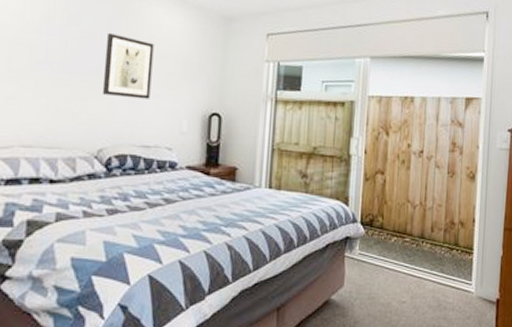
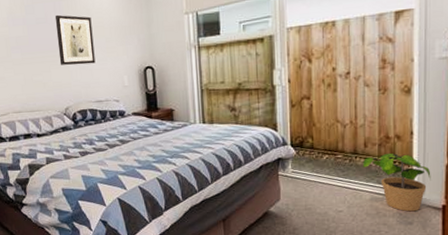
potted plant: none [428,239,488,305] -> present [362,152,431,212]

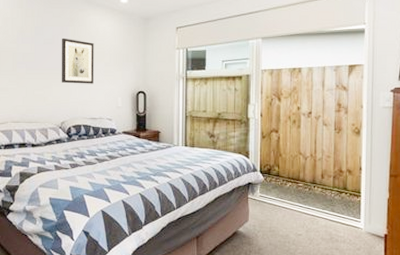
potted plant: present [362,152,431,212] -> none [319,184,376,239]

